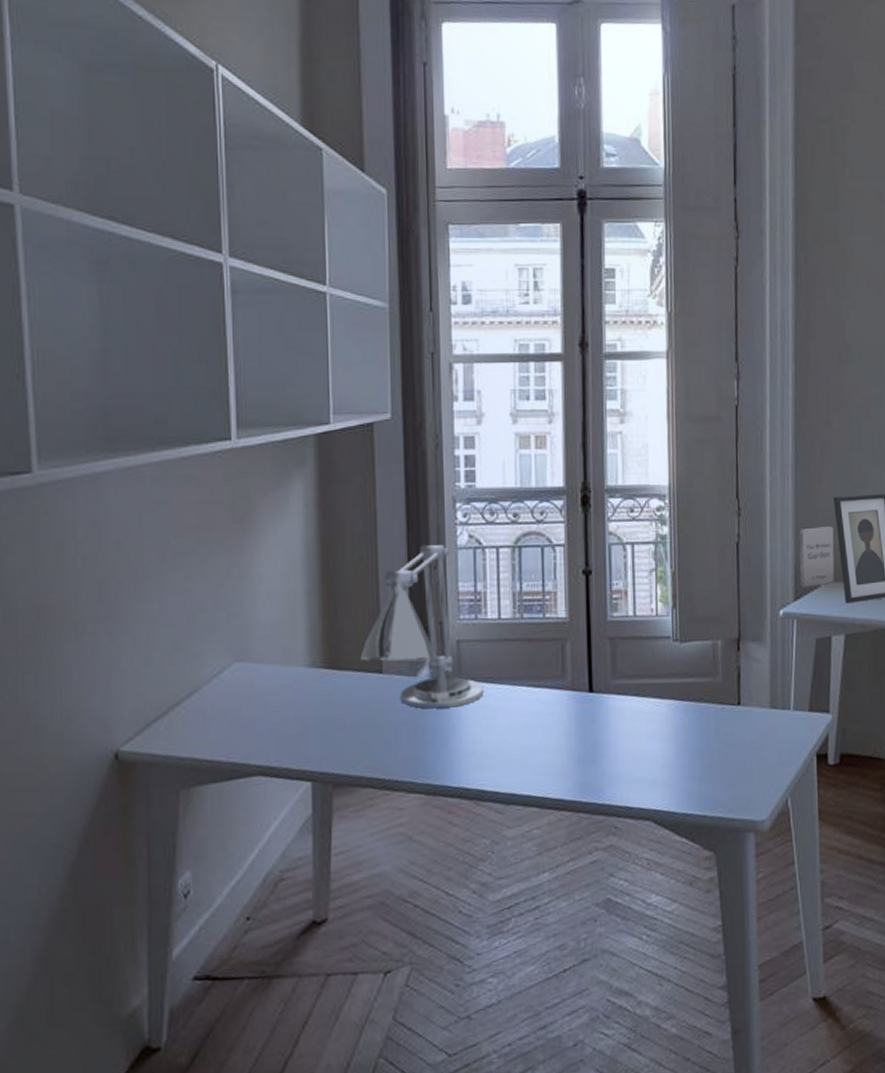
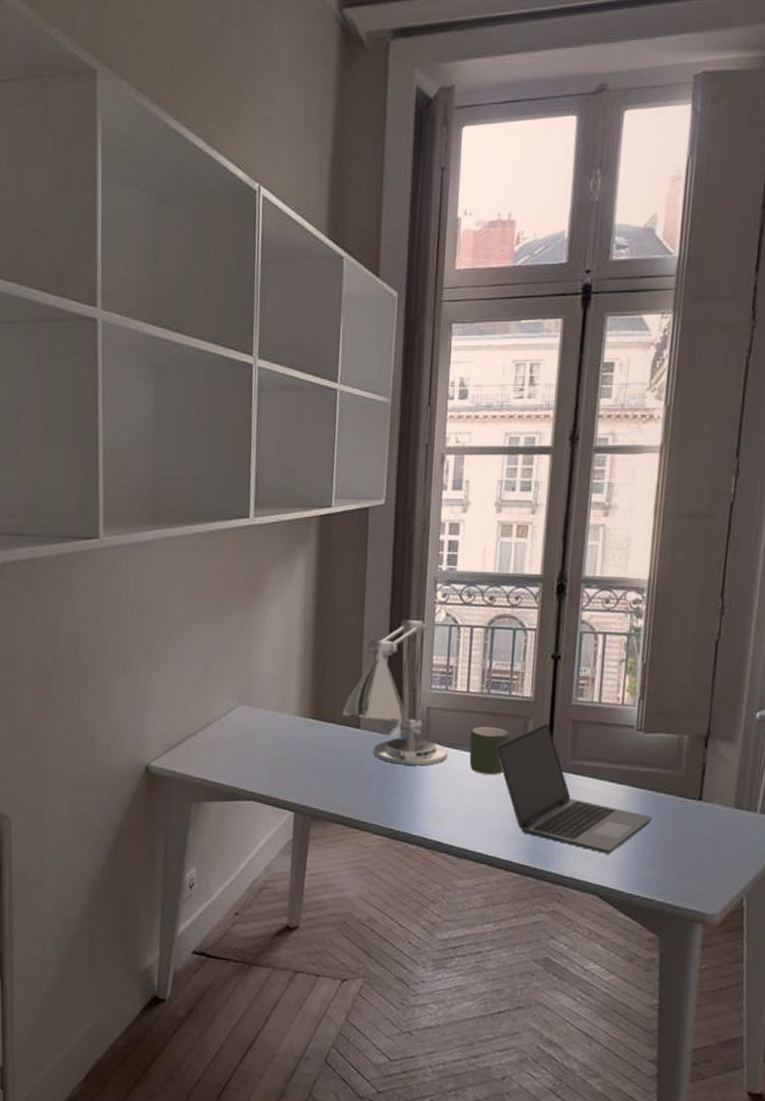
mug: none [506,653,548,708] -> present [469,725,510,776]
laptop: none [533,644,696,775] -> present [495,723,652,854]

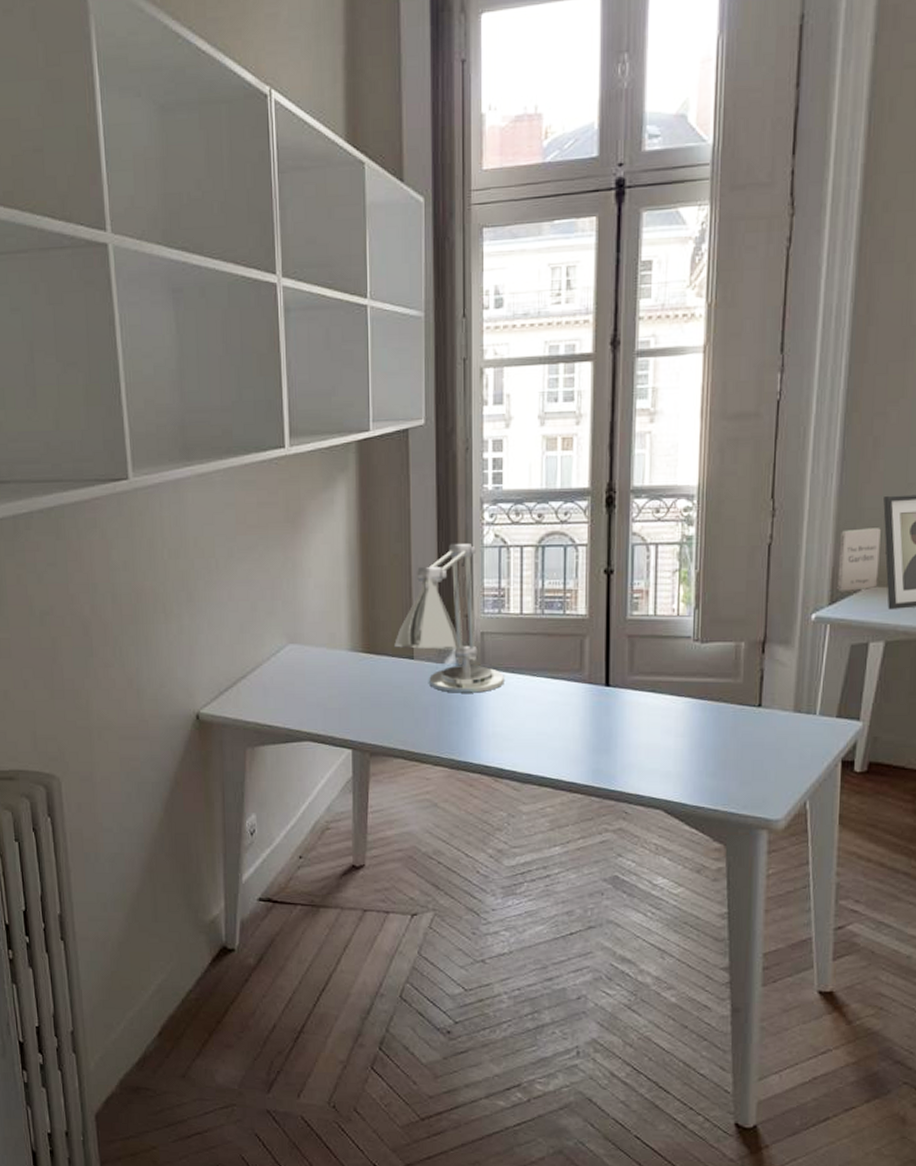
mug: present [469,725,510,776] -> none [527,647,566,698]
laptop: present [495,723,652,854] -> none [552,641,713,768]

